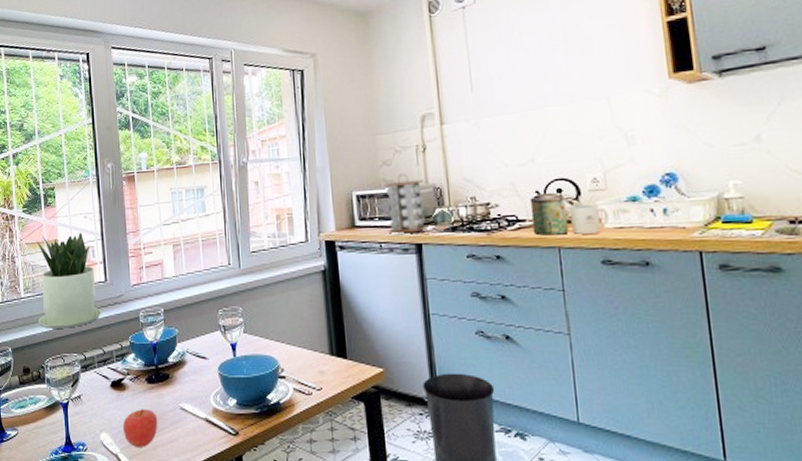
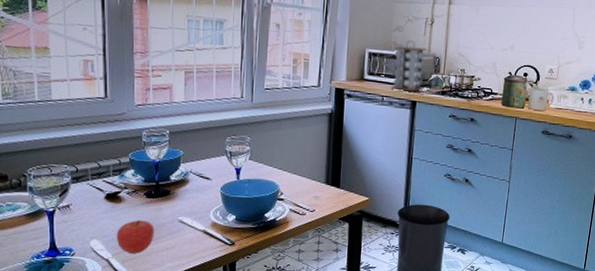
planter: present [36,232,102,329] -> none [20,40,100,140]

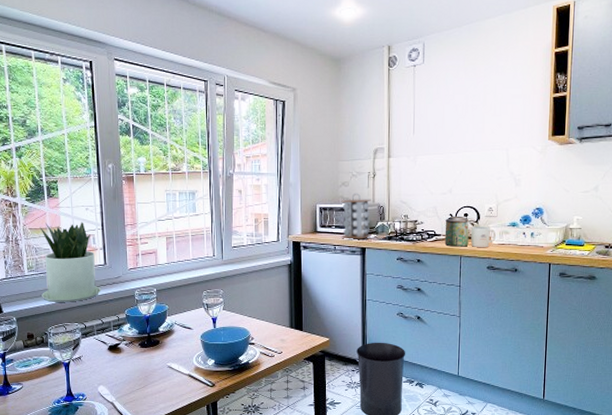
planter: none [20,40,100,140] -> present [39,222,101,302]
fruit: present [116,220,155,254] -> none [118,367,149,397]

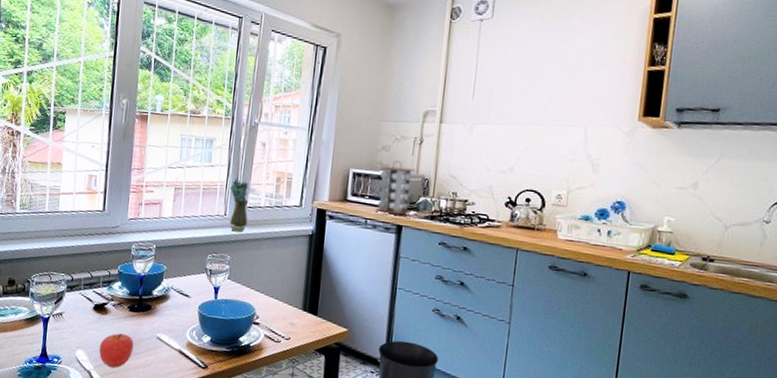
planter: present [39,222,101,302] -> none [30,157,96,249]
fruit: none [118,367,149,397] -> present [99,333,134,368]
vase: none [215,224,234,270] -> present [229,178,249,233]
canister: present [444,216,469,248] -> none [498,199,532,239]
mug: present [470,226,496,248] -> none [531,215,564,243]

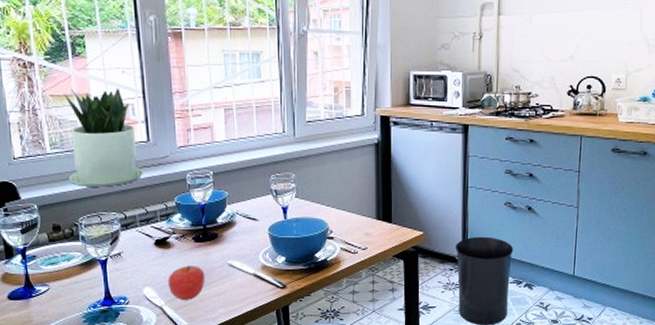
planter: none [30,157,96,249] -> present [63,88,144,187]
vase: present [229,178,249,233] -> none [285,93,309,150]
spice rack: present [375,160,415,216] -> none [440,58,476,114]

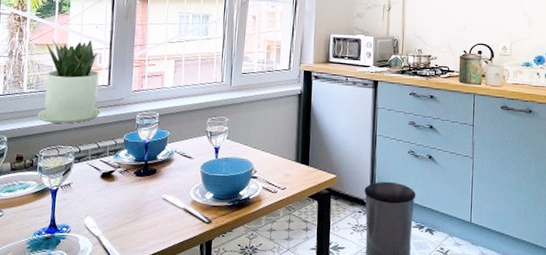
fruit: present [167,266,205,301] -> none [107,198,141,232]
canister: none [562,87,593,126] -> present [458,52,483,86]
mug: none [593,100,624,127] -> present [484,64,510,87]

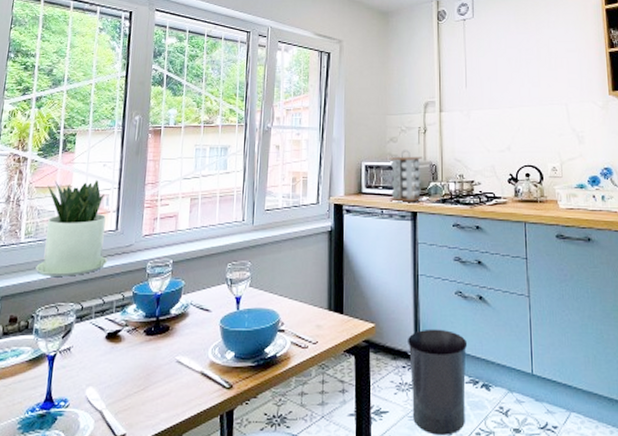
spice rack: none [354,25,385,72] -> present [389,150,424,202]
canister: present [458,52,483,86] -> none [505,176,533,213]
mug: present [484,64,510,87] -> none [534,188,563,213]

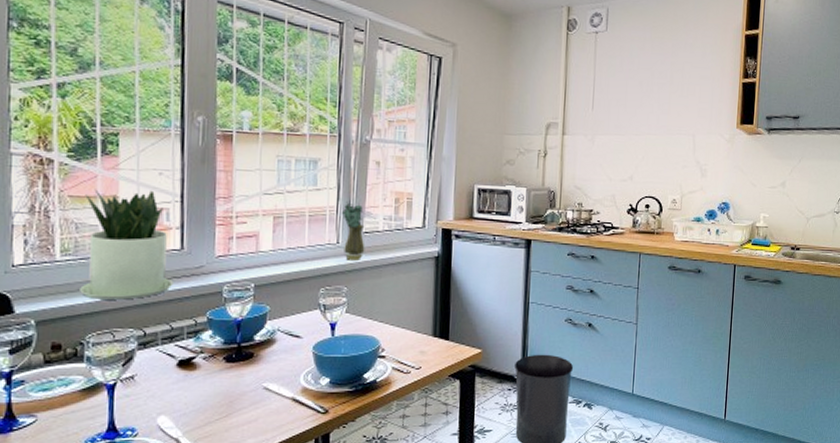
vase: none [246,183,267,238] -> present [341,202,365,262]
spice rack: present [389,150,424,202] -> none [503,174,540,230]

